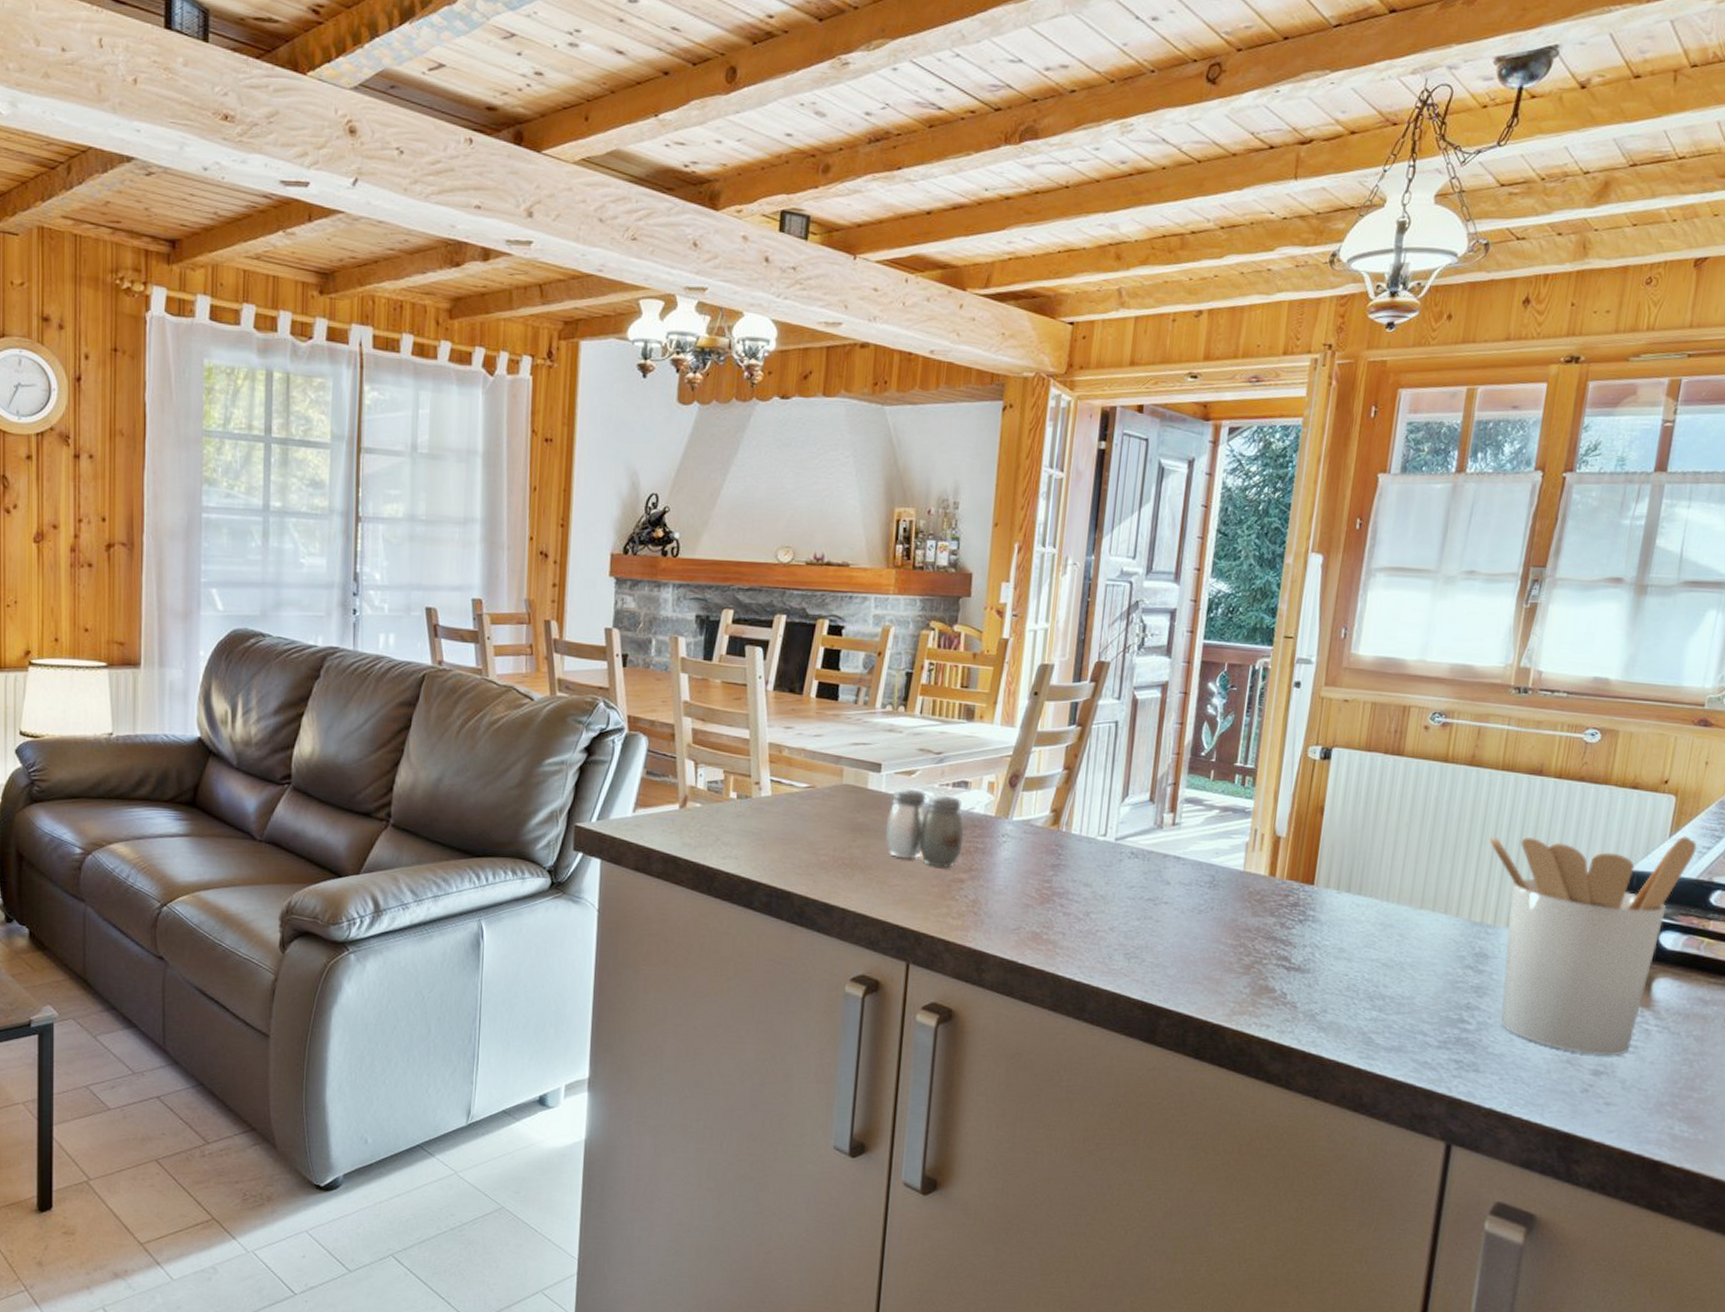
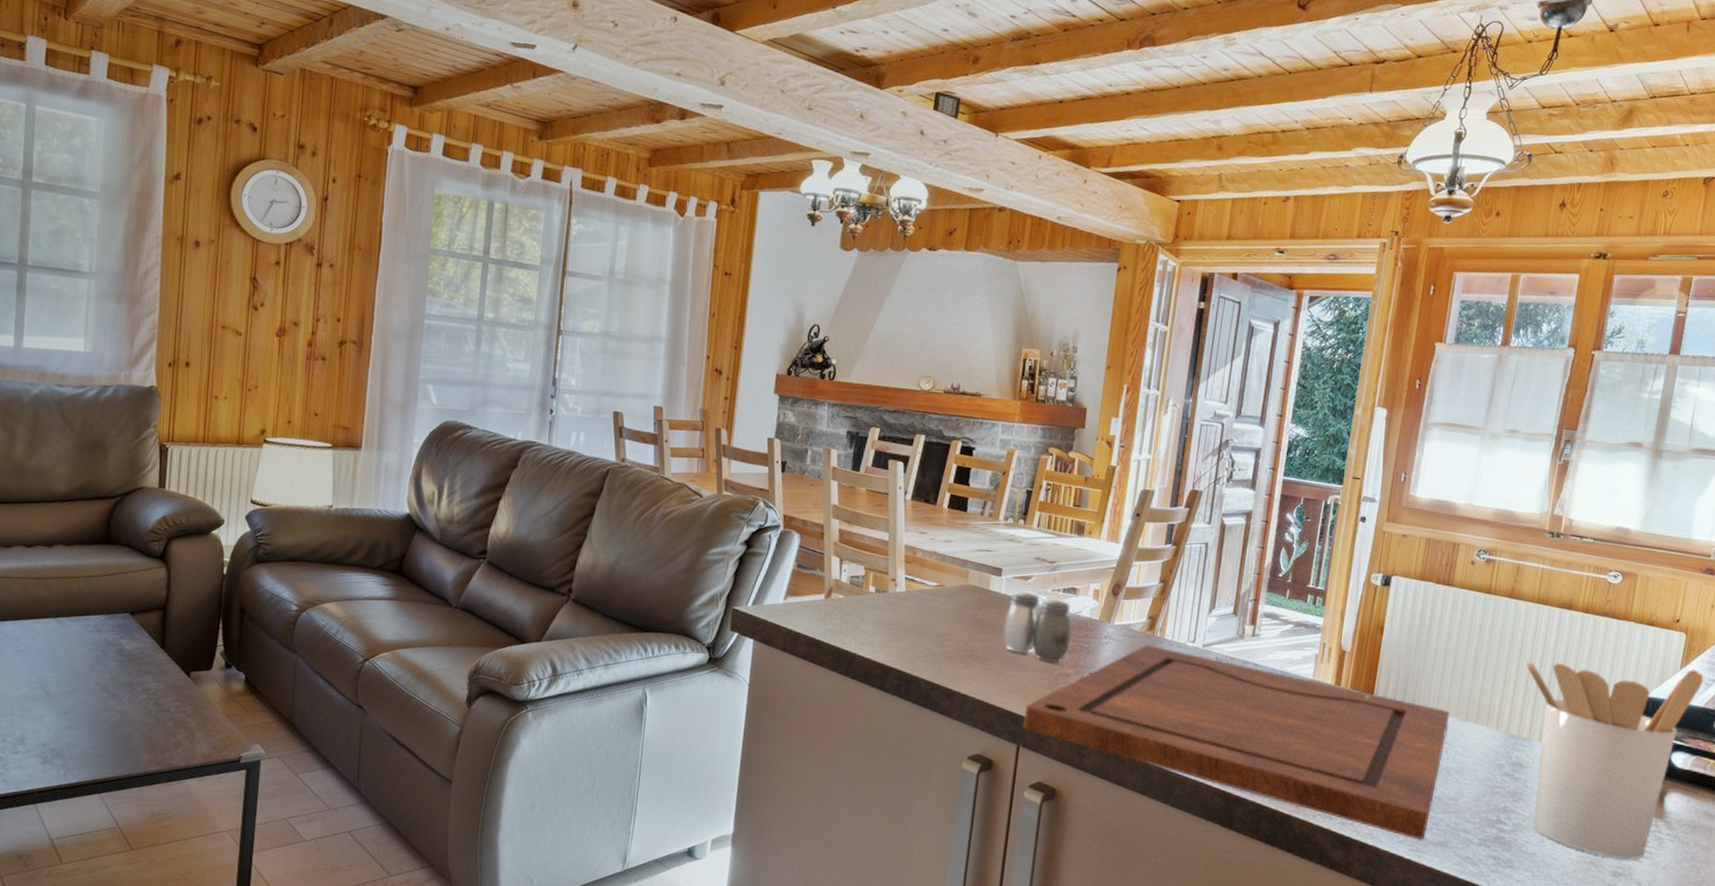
cutting board: none [912,842,1402,1046] -> present [1023,645,1450,840]

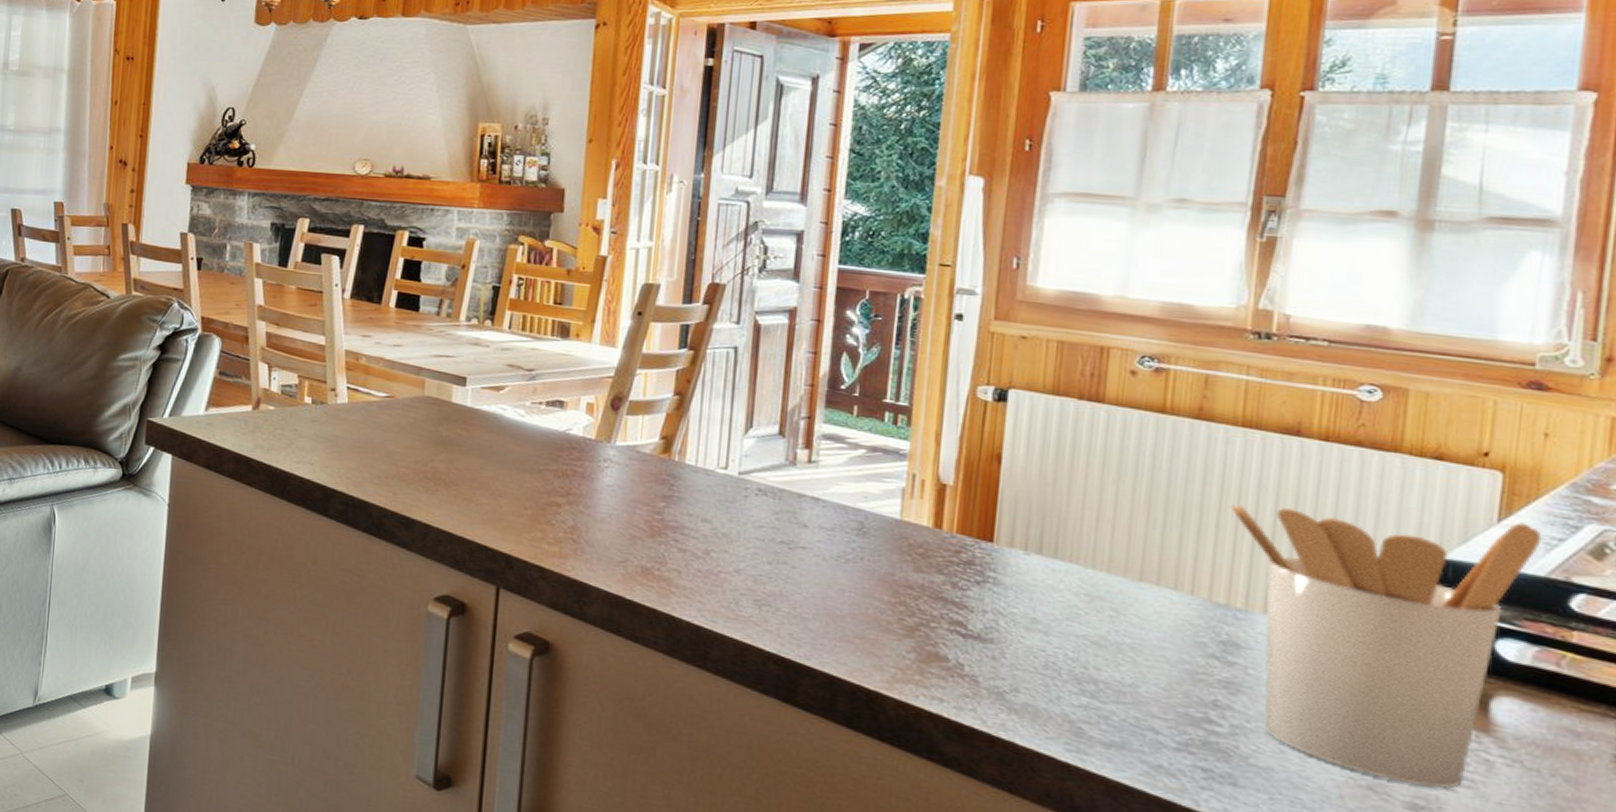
salt and pepper shaker: present [1003,590,1071,663] -> none [471,403,559,490]
cutting board: present [1023,645,1450,840] -> none [502,471,1114,738]

